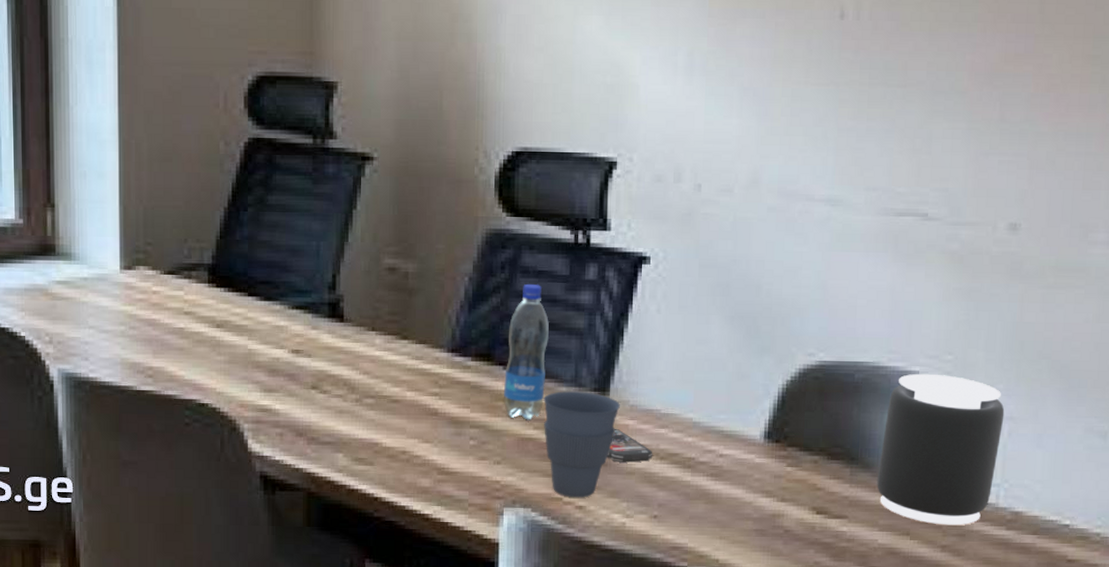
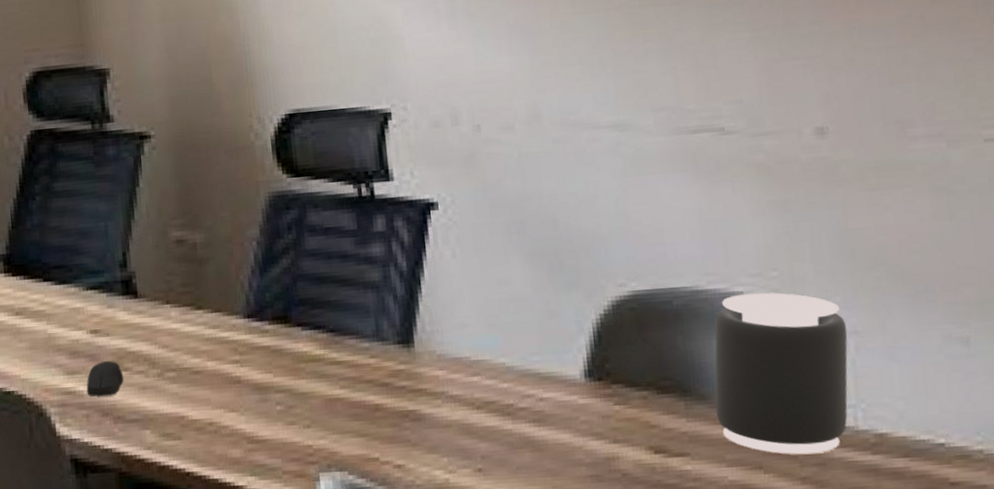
computer mouse: none [283,382,322,416] -> present [86,361,124,396]
bottle: present [503,283,549,420] -> none [302,241,347,380]
cup: present [543,390,620,498] -> none [346,345,427,457]
smartphone: present [607,428,653,463] -> none [420,380,469,416]

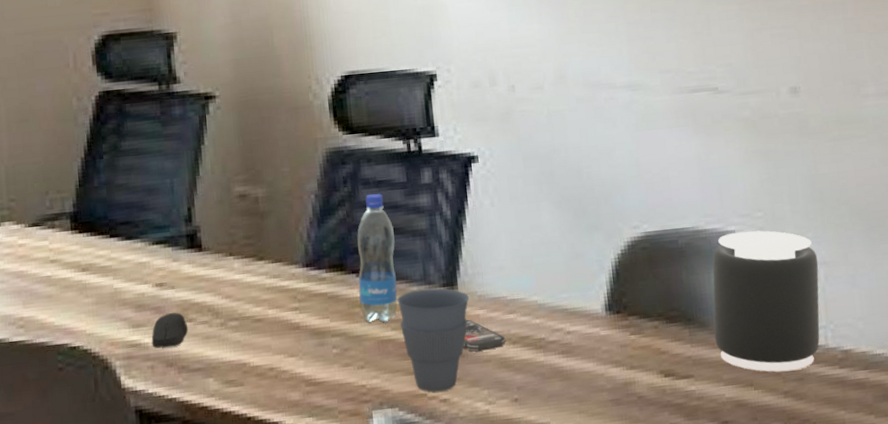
bottle: none [302,241,347,380] -> present [357,193,398,323]
cup: none [346,345,427,457] -> present [397,288,469,392]
smartphone: none [420,380,469,416] -> present [463,319,506,352]

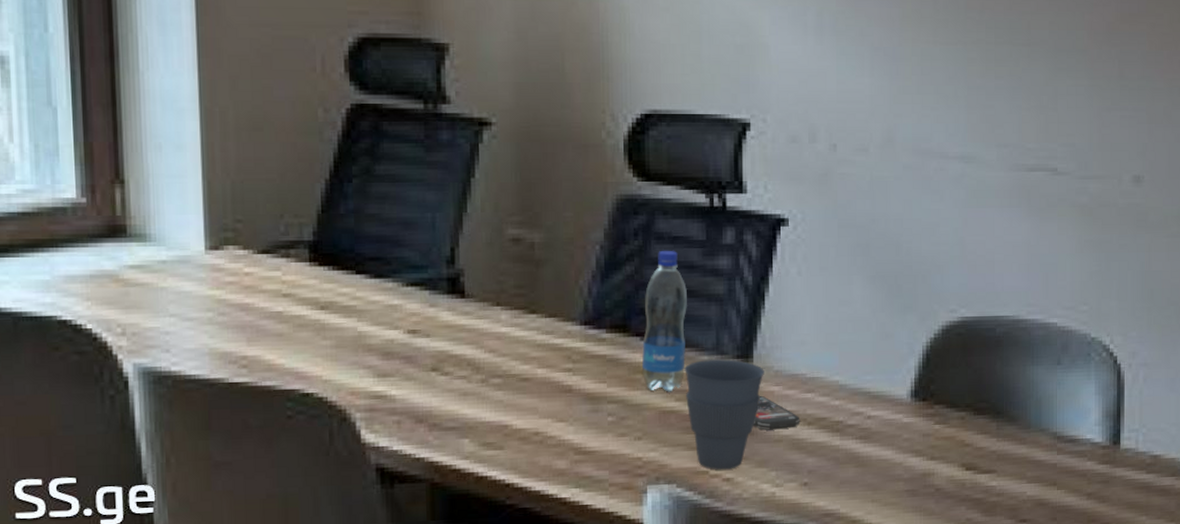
computer mouse: present [151,312,189,348] -> none [399,364,444,401]
speaker: present [712,230,820,372] -> none [1023,324,1139,473]

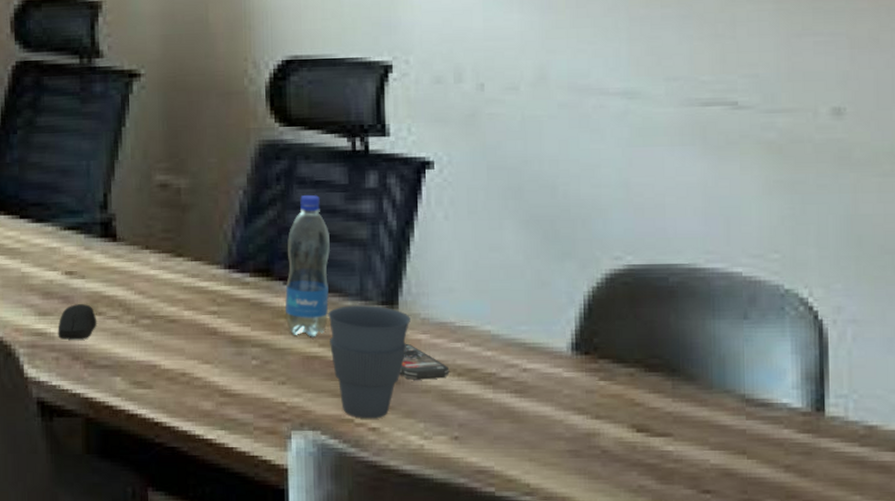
computer mouse: none [399,364,444,401] -> present [58,304,97,339]

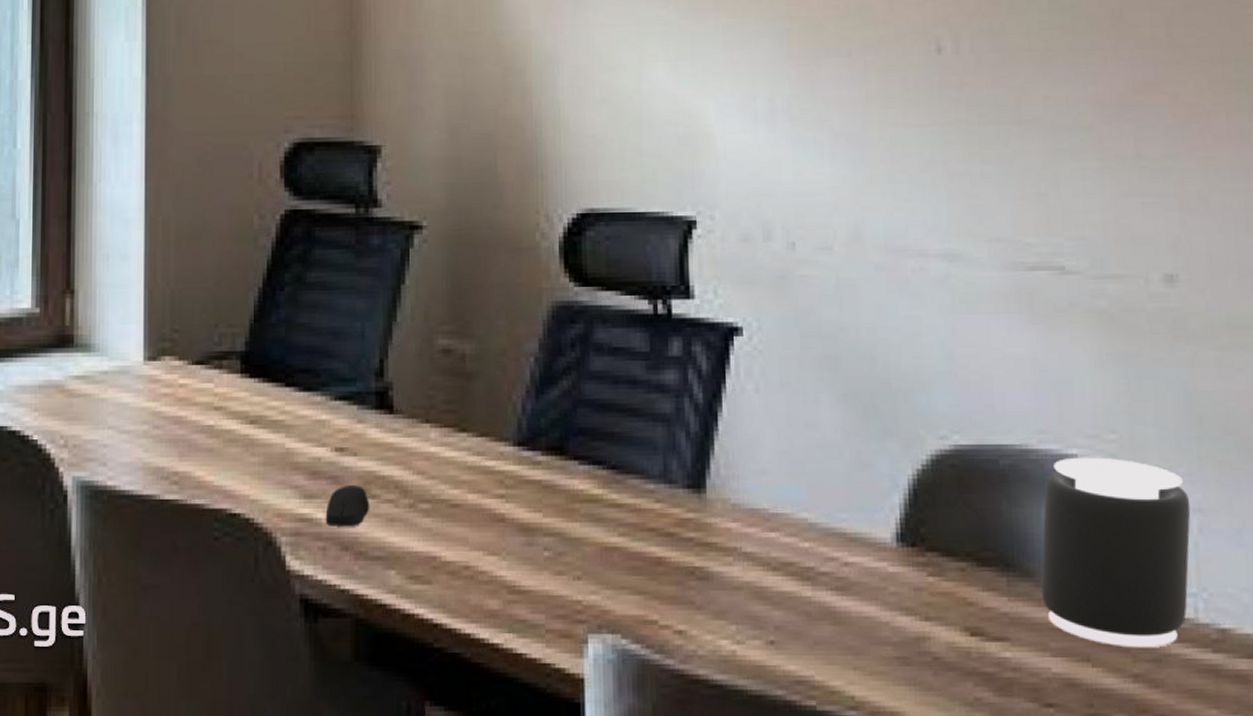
bottle: present [284,194,330,337] -> none [580,362,630,525]
cup: present [328,304,411,419] -> none [628,488,720,620]
smartphone: present [399,343,450,380] -> none [708,532,764,575]
speaker: none [703,274,846,442] -> present [1041,457,1191,648]

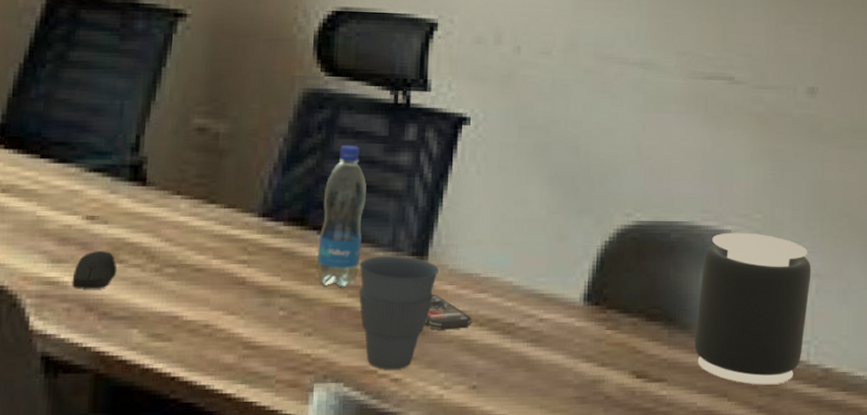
bottle: none [580,362,630,525] -> present [316,144,367,288]
cup: none [628,488,720,620] -> present [359,255,439,370]
smartphone: none [708,532,764,575] -> present [424,294,472,330]

